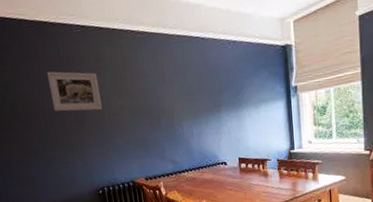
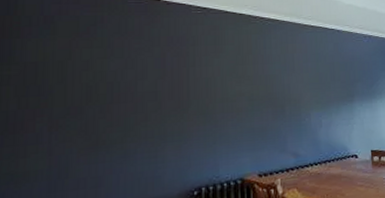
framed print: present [46,71,103,112] -> none [148,51,215,96]

